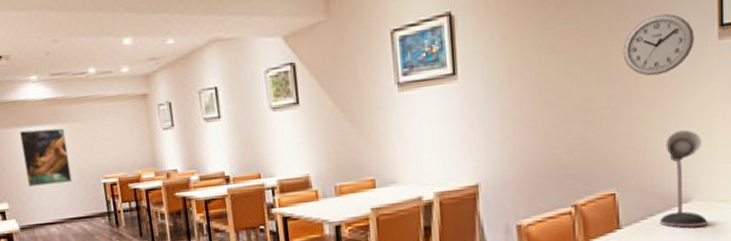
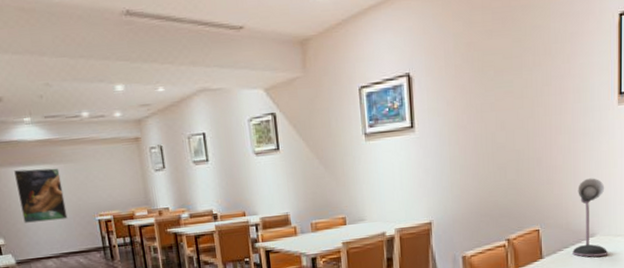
wall clock: present [623,13,695,76] -> none [546,82,600,133]

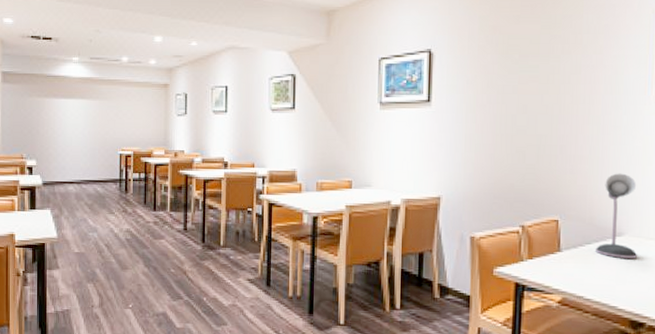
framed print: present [14,168,68,223] -> none [56,102,94,150]

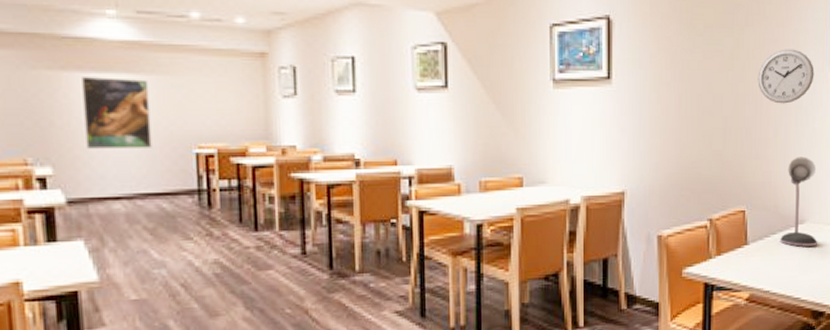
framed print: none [56,102,94,150] -> present [82,77,152,149]
wall clock: none [573,74,635,124] -> present [757,49,814,104]

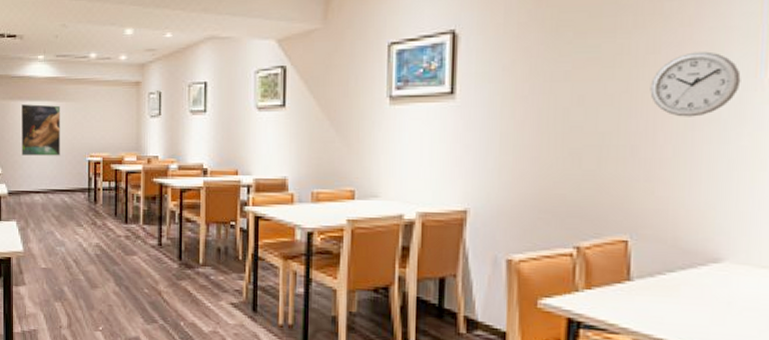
desk lamp: present [780,157,818,247] -> none [681,181,744,292]

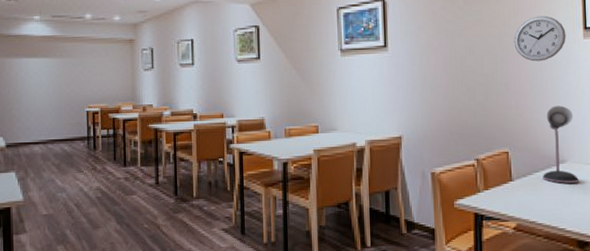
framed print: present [21,104,61,156] -> none [18,61,59,109]
desk lamp: none [681,181,744,292] -> present [543,105,580,183]

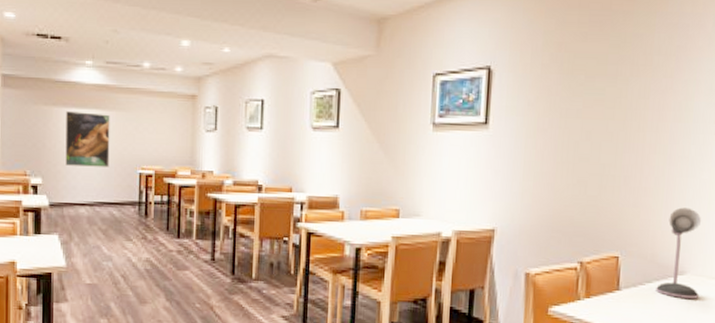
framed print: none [18,61,59,109] -> present [65,111,110,167]
wall clock: present [514,15,566,62] -> none [640,99,705,154]

